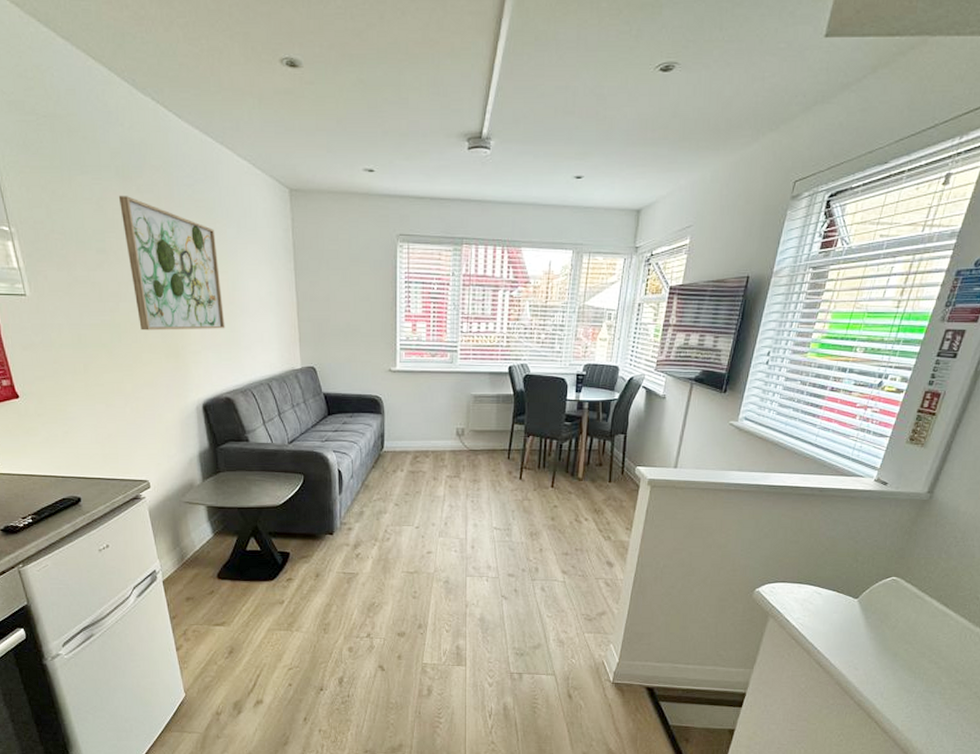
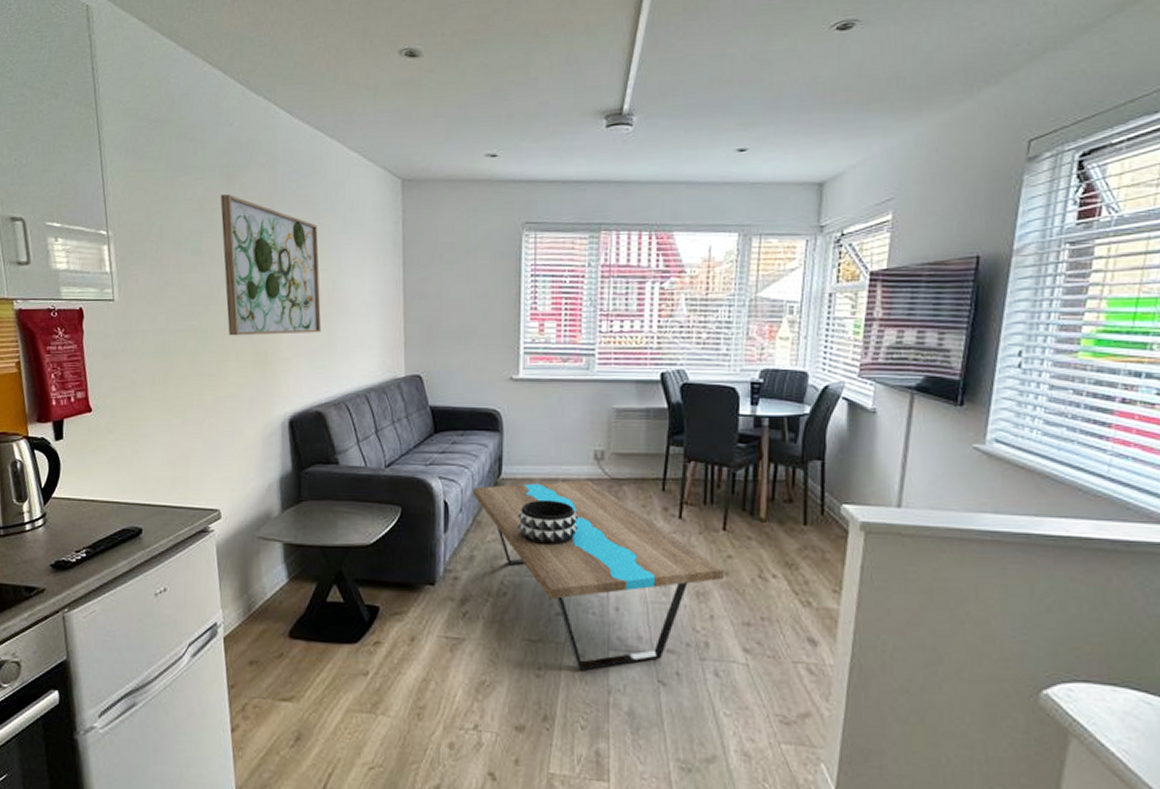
coffee table: none [361,452,551,592] -> present [473,481,725,671]
decorative bowl: none [397,467,443,502] -> present [518,499,577,546]

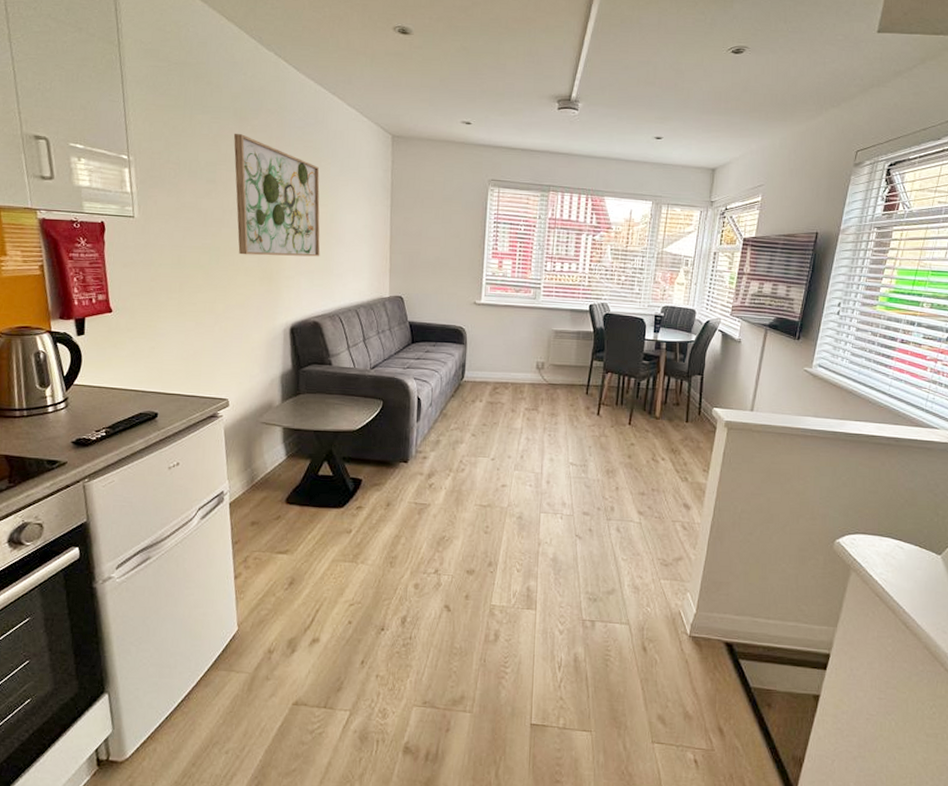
coffee table: present [473,481,725,671] -> none [441,384,628,529]
decorative bowl: present [518,499,577,546] -> none [475,398,522,434]

